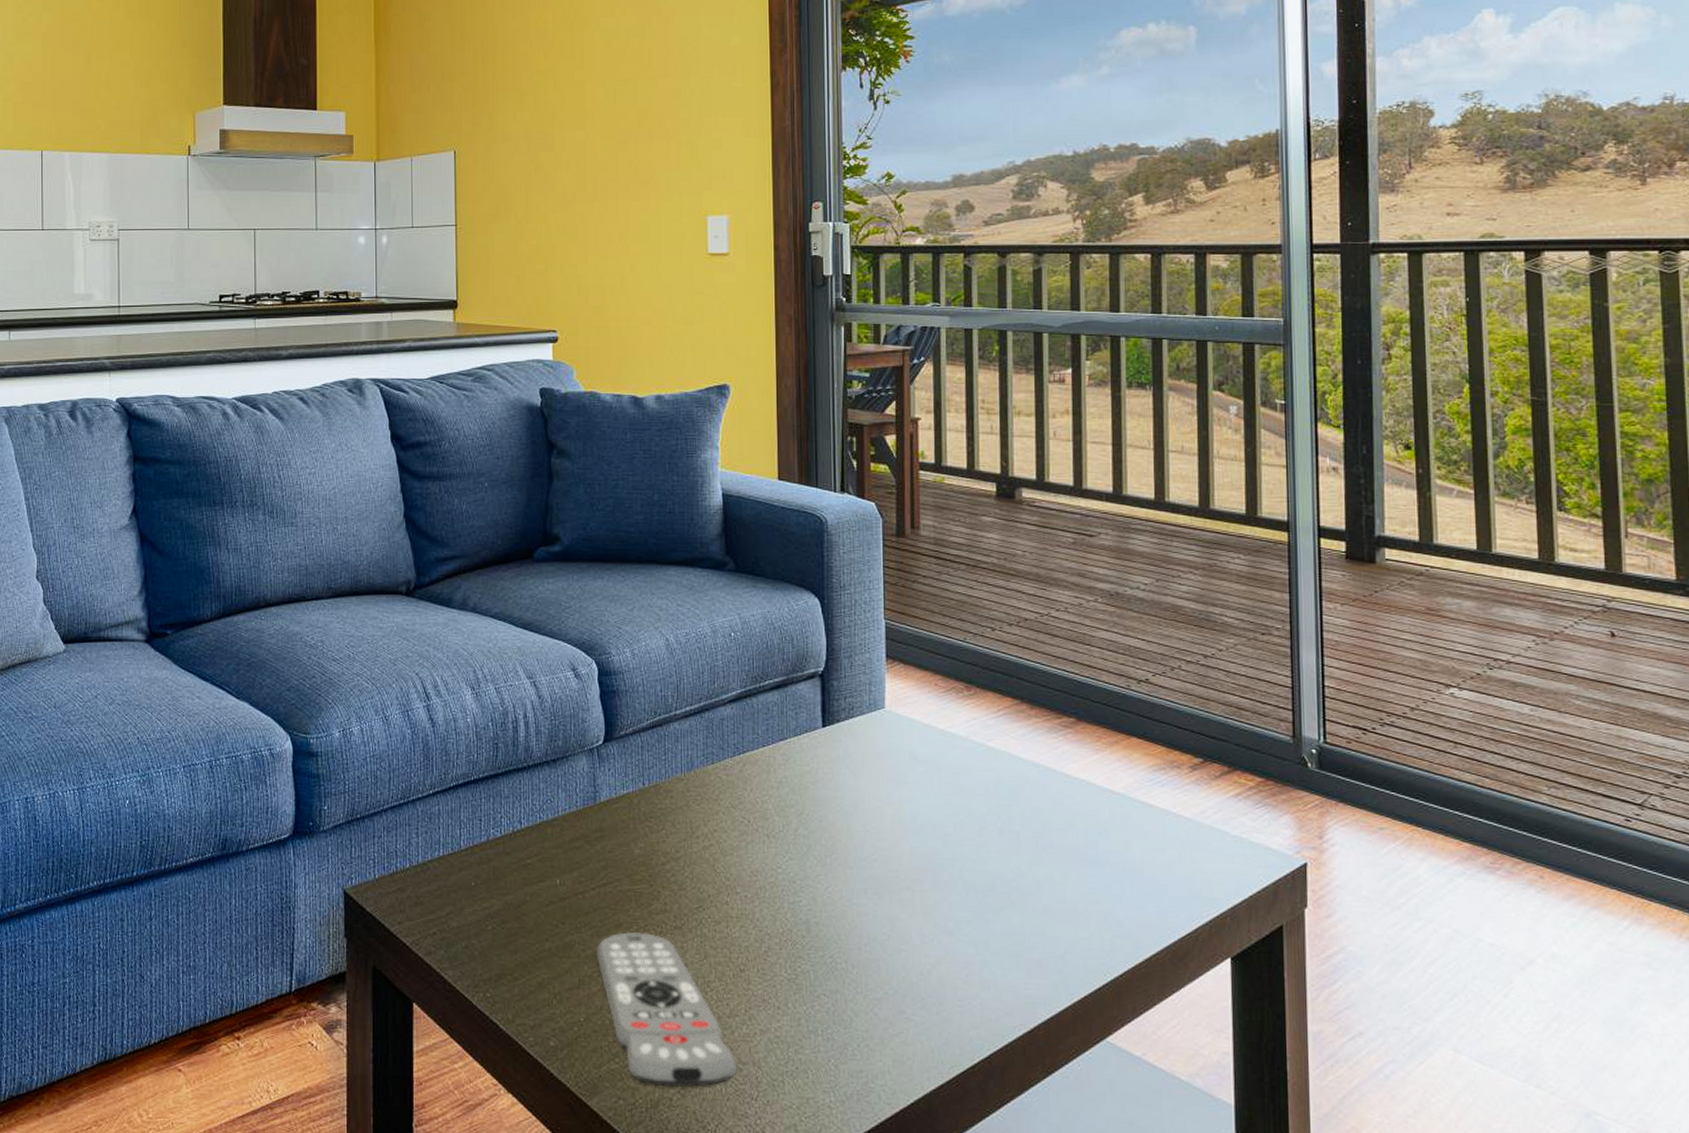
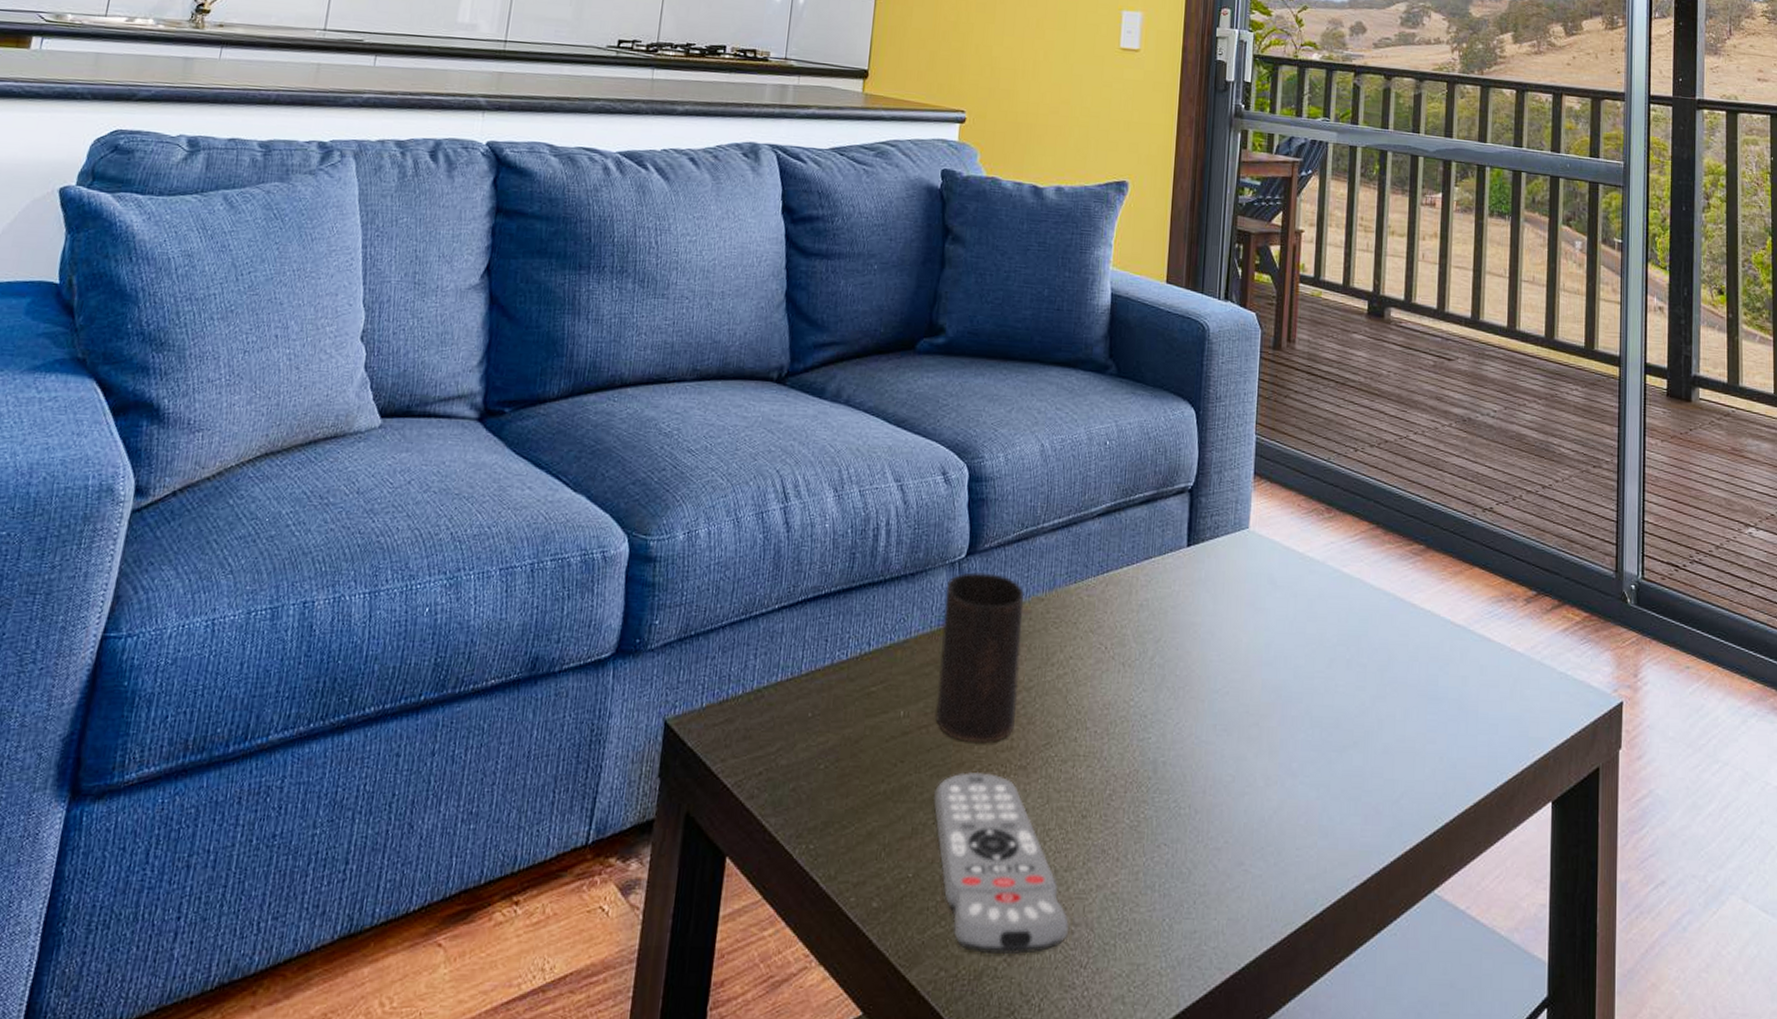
cup: none [587,757,667,907] -> present [935,572,1024,744]

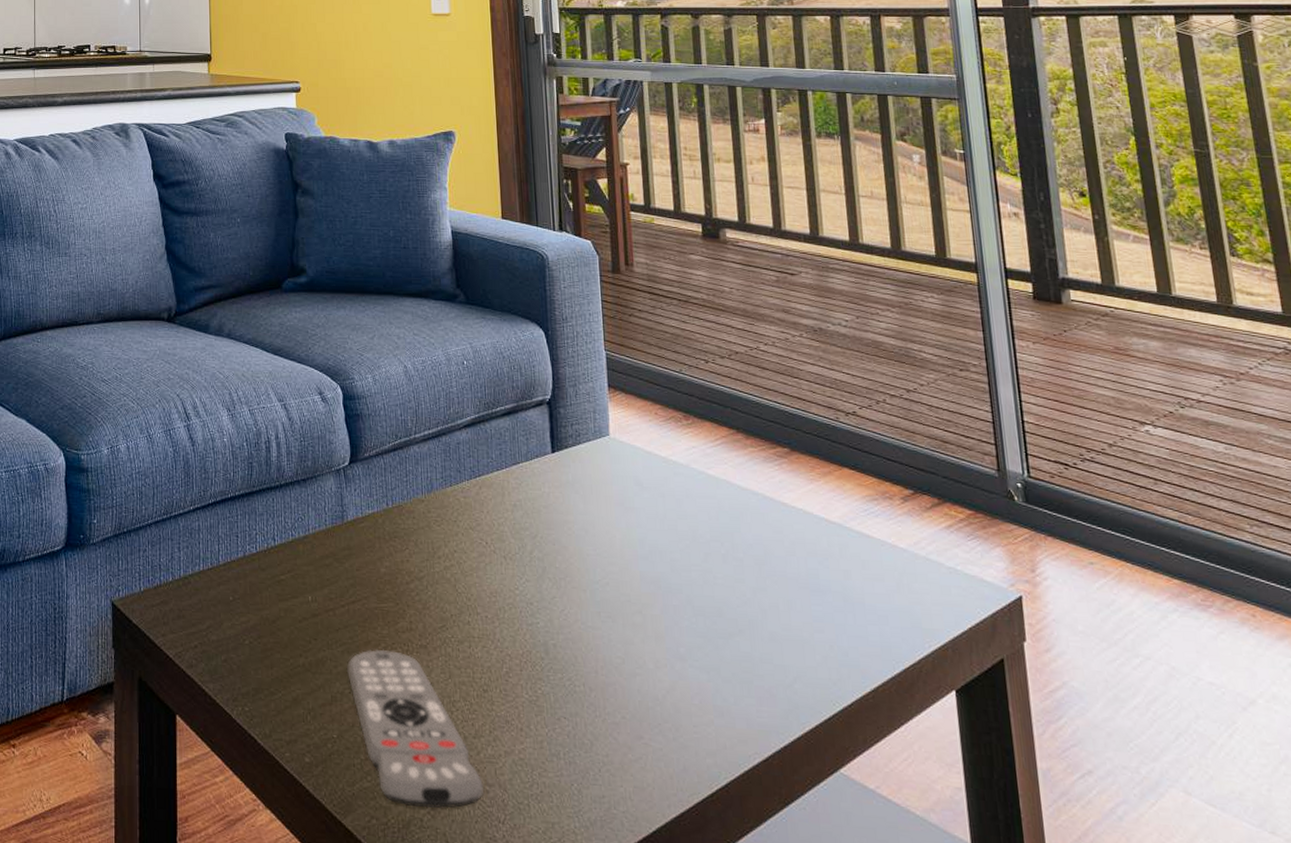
cup: present [935,572,1024,744] -> none [335,478,411,625]

